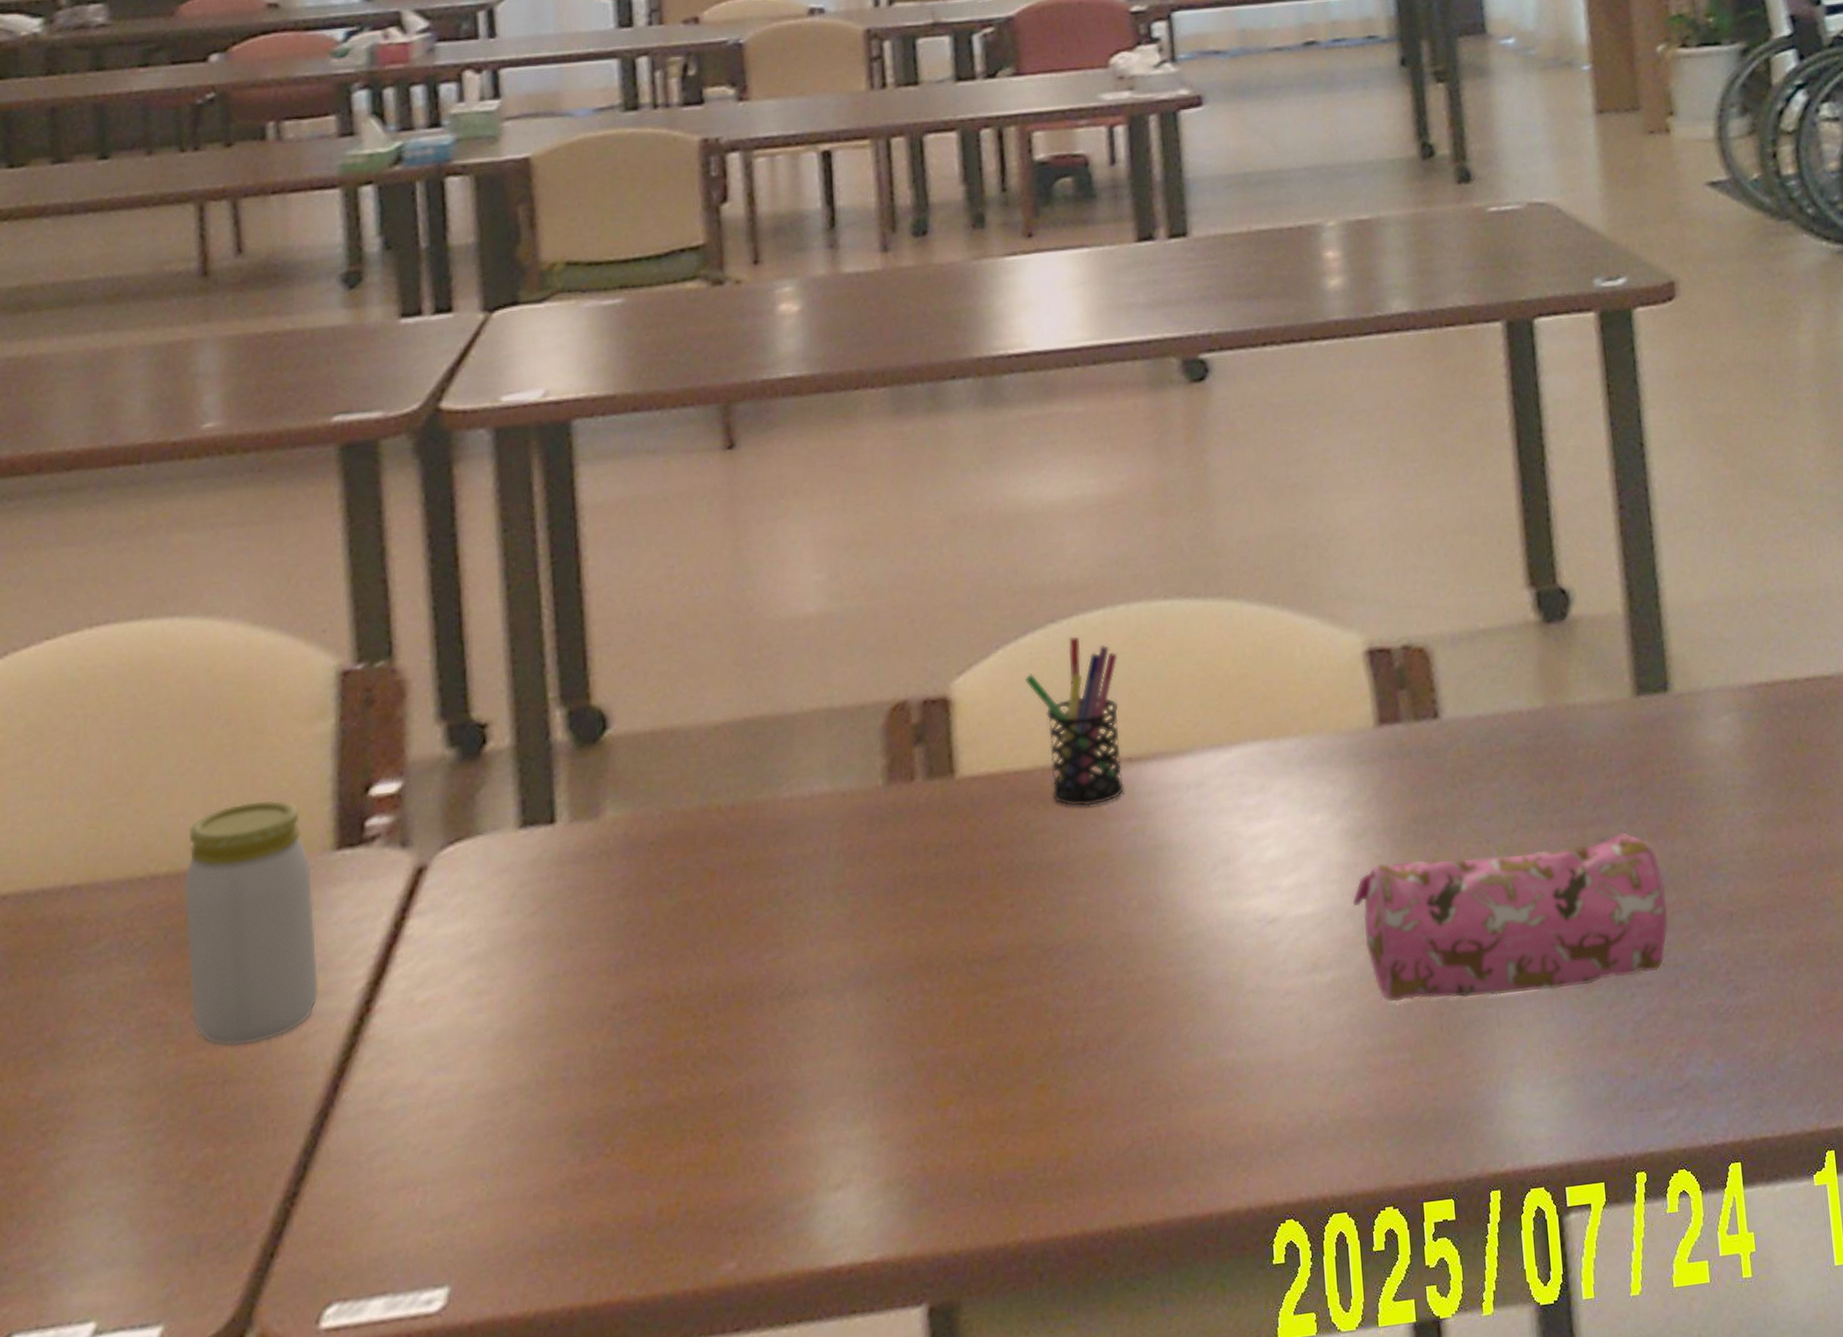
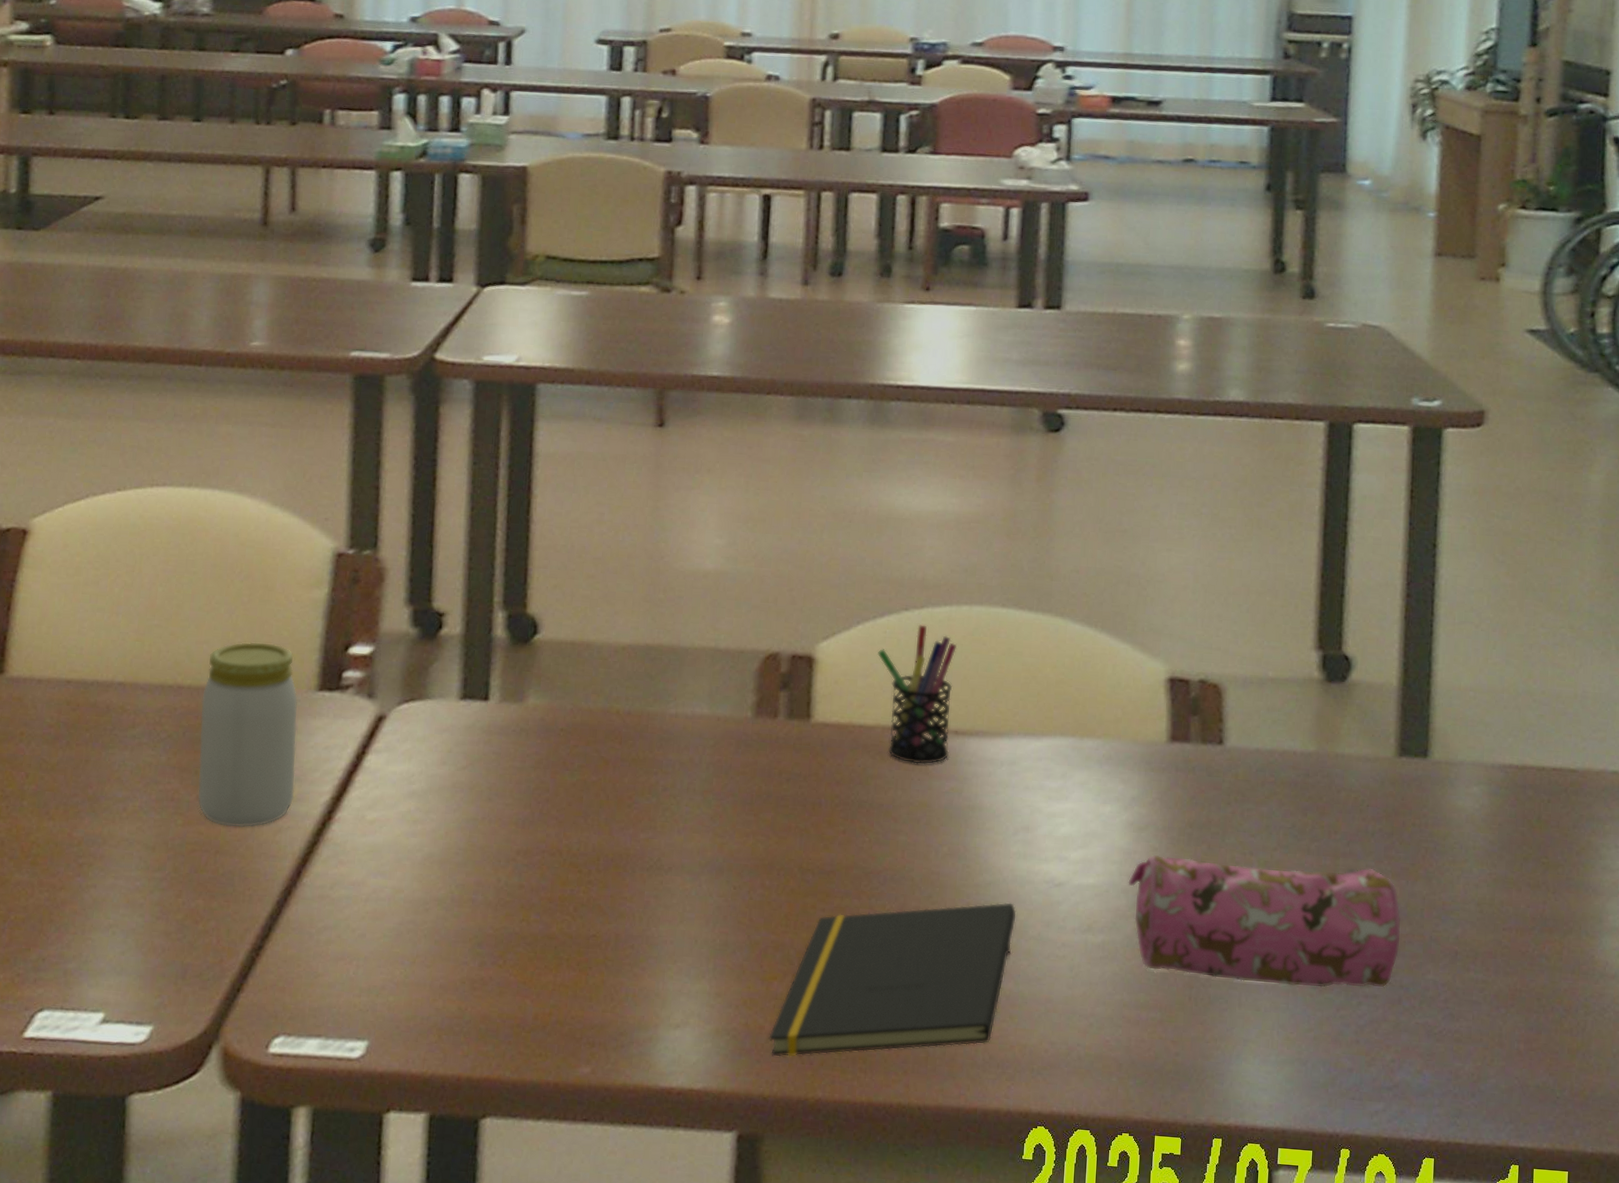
notepad: none [951,953,1229,1201] -> present [768,902,1017,1057]

